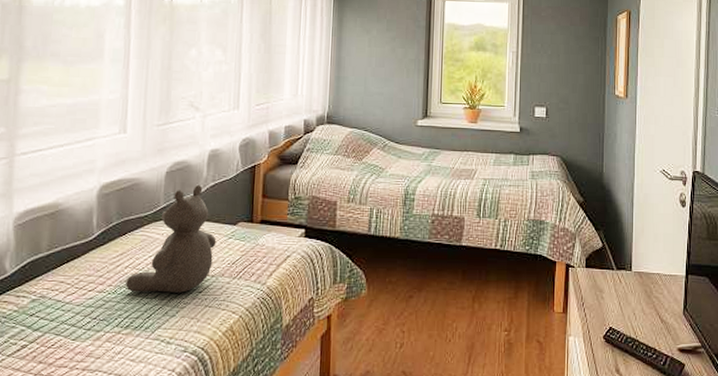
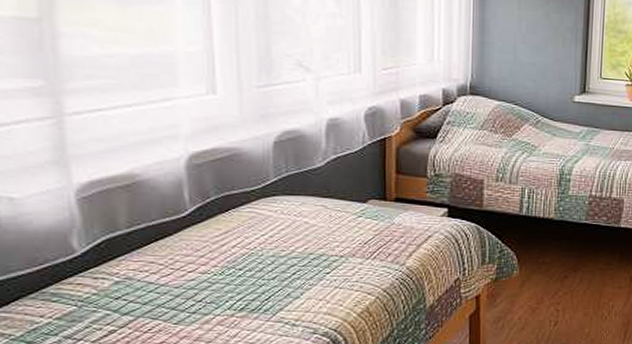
teddy bear: present [126,184,217,293] -> none [235,156,343,274]

